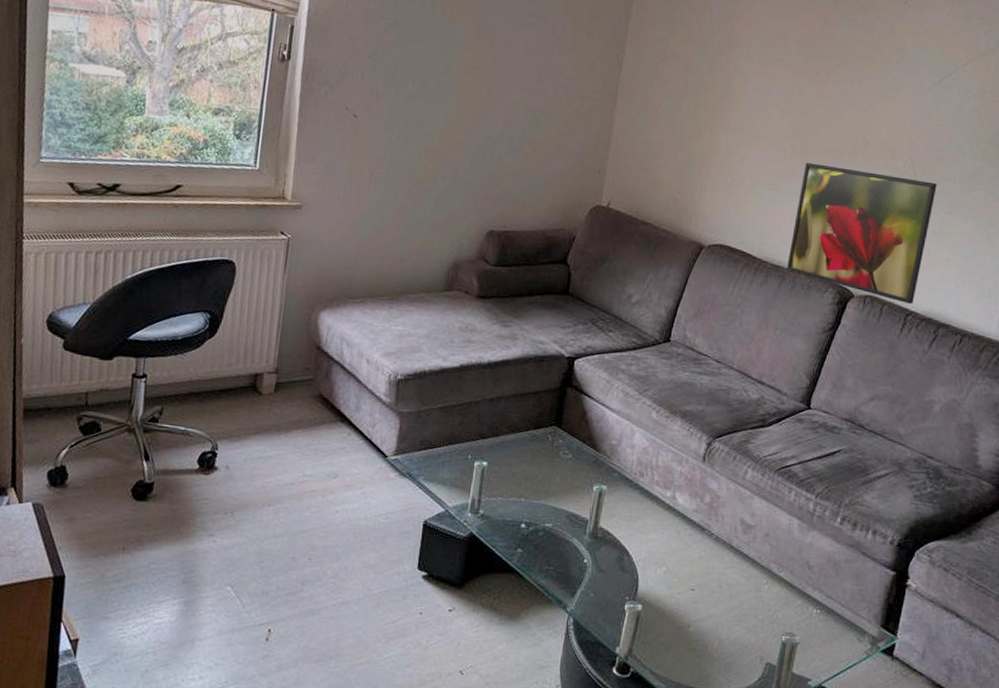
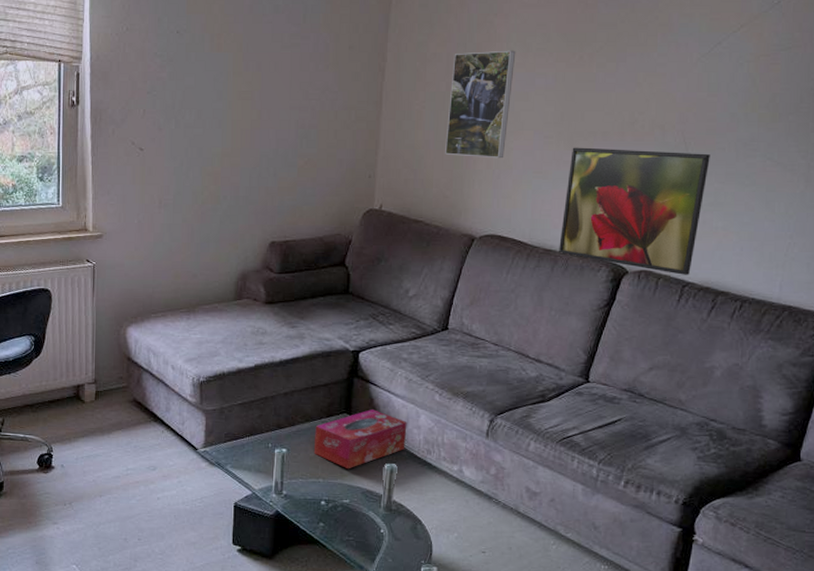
tissue box: none [517,423,621,489] -> present [313,409,407,469]
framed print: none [678,54,755,167] -> present [445,50,516,159]

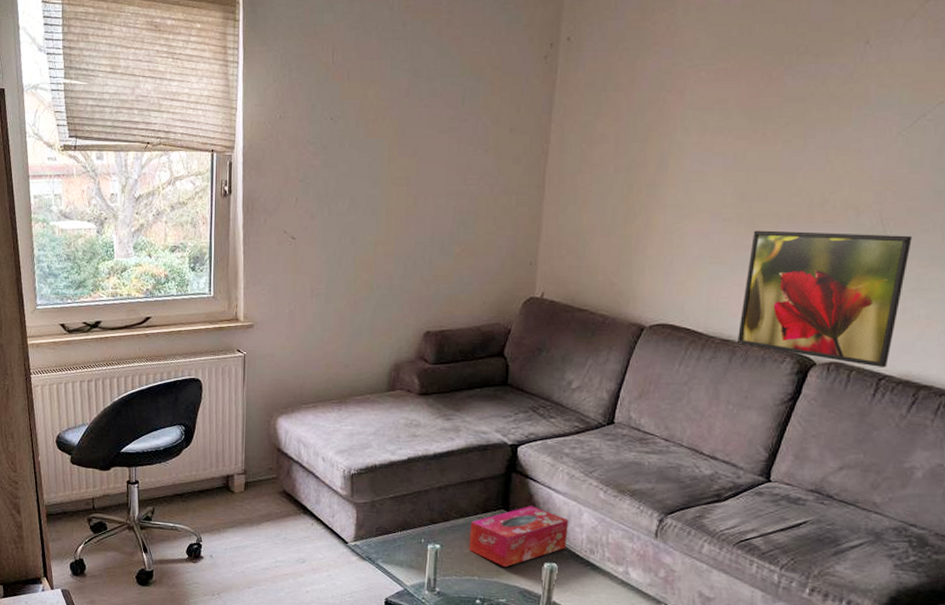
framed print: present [445,50,516,159] -> none [612,128,692,244]

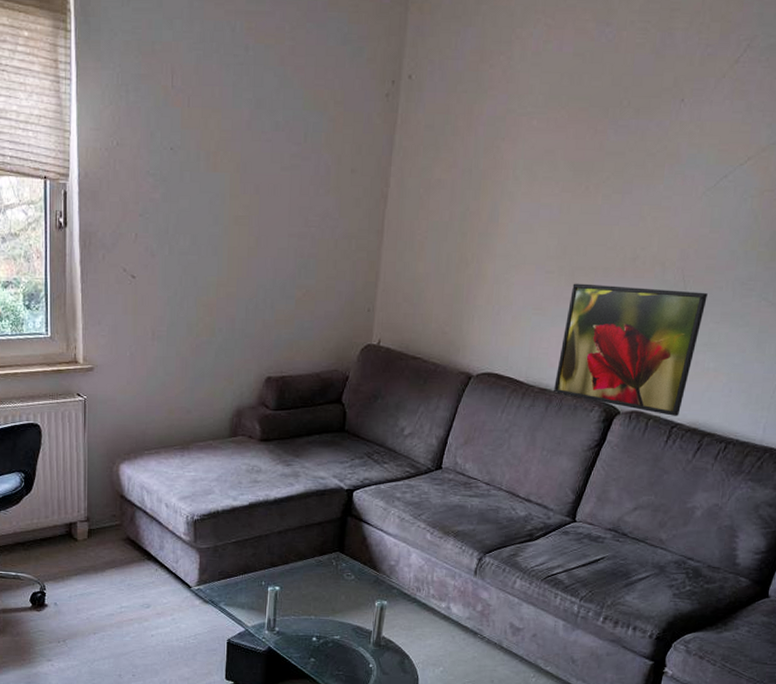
tissue box: present [468,506,569,568] -> none [306,548,398,607]

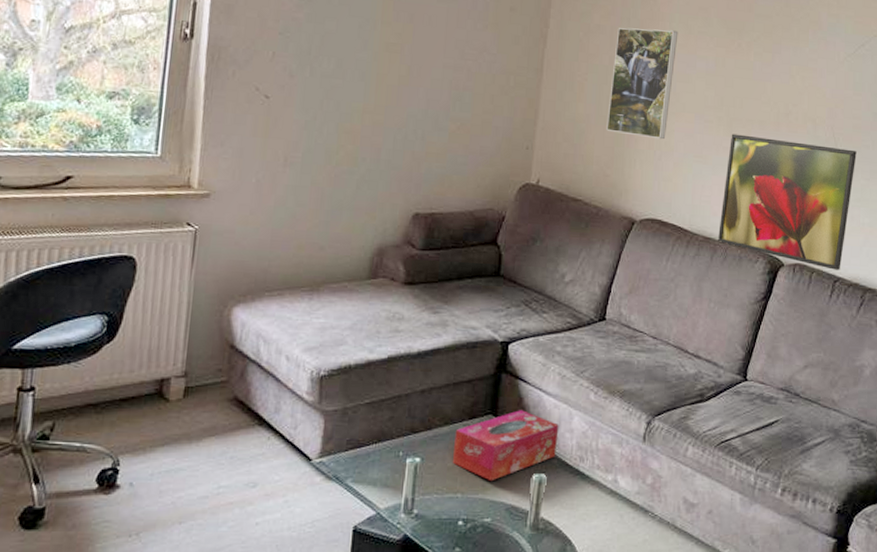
tissue box: none [306,548,398,607] -> present [452,410,559,482]
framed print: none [446,178,522,294] -> present [606,27,678,140]

